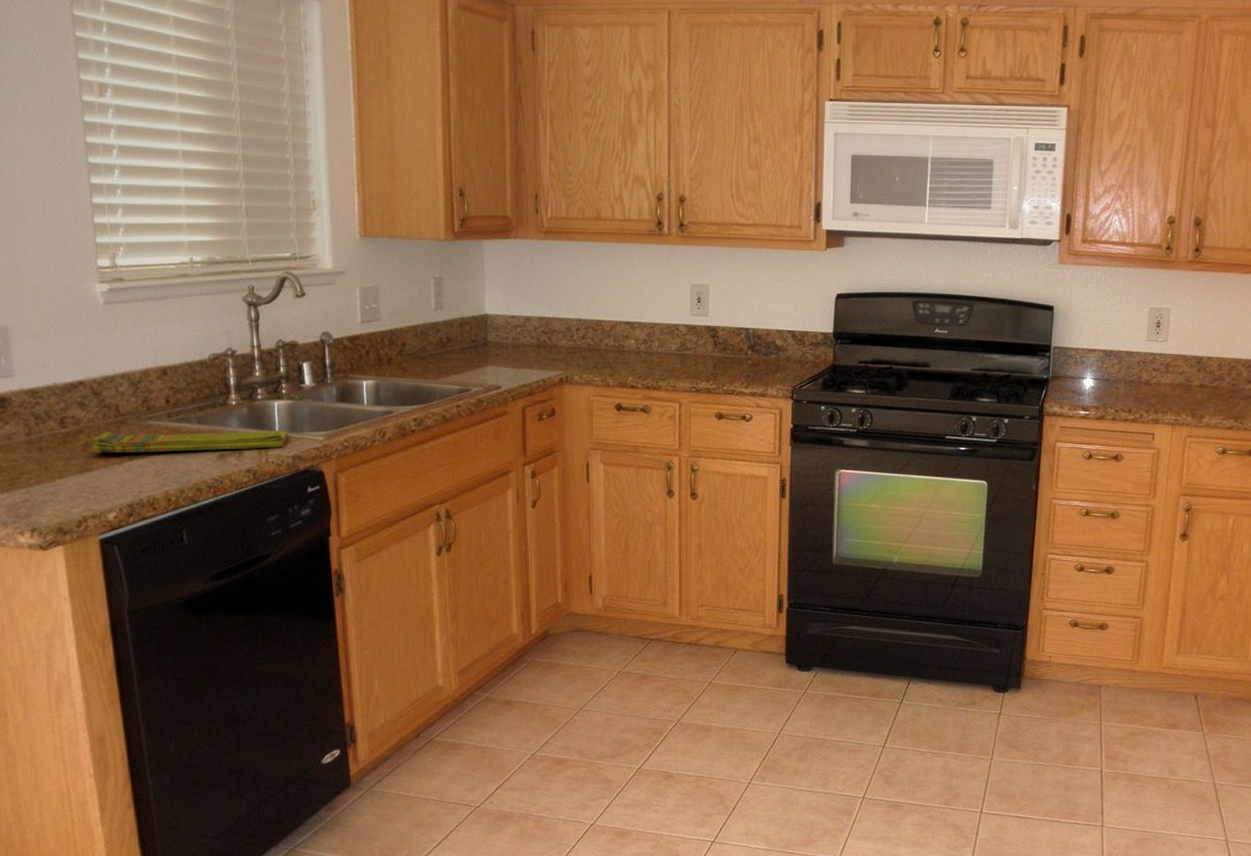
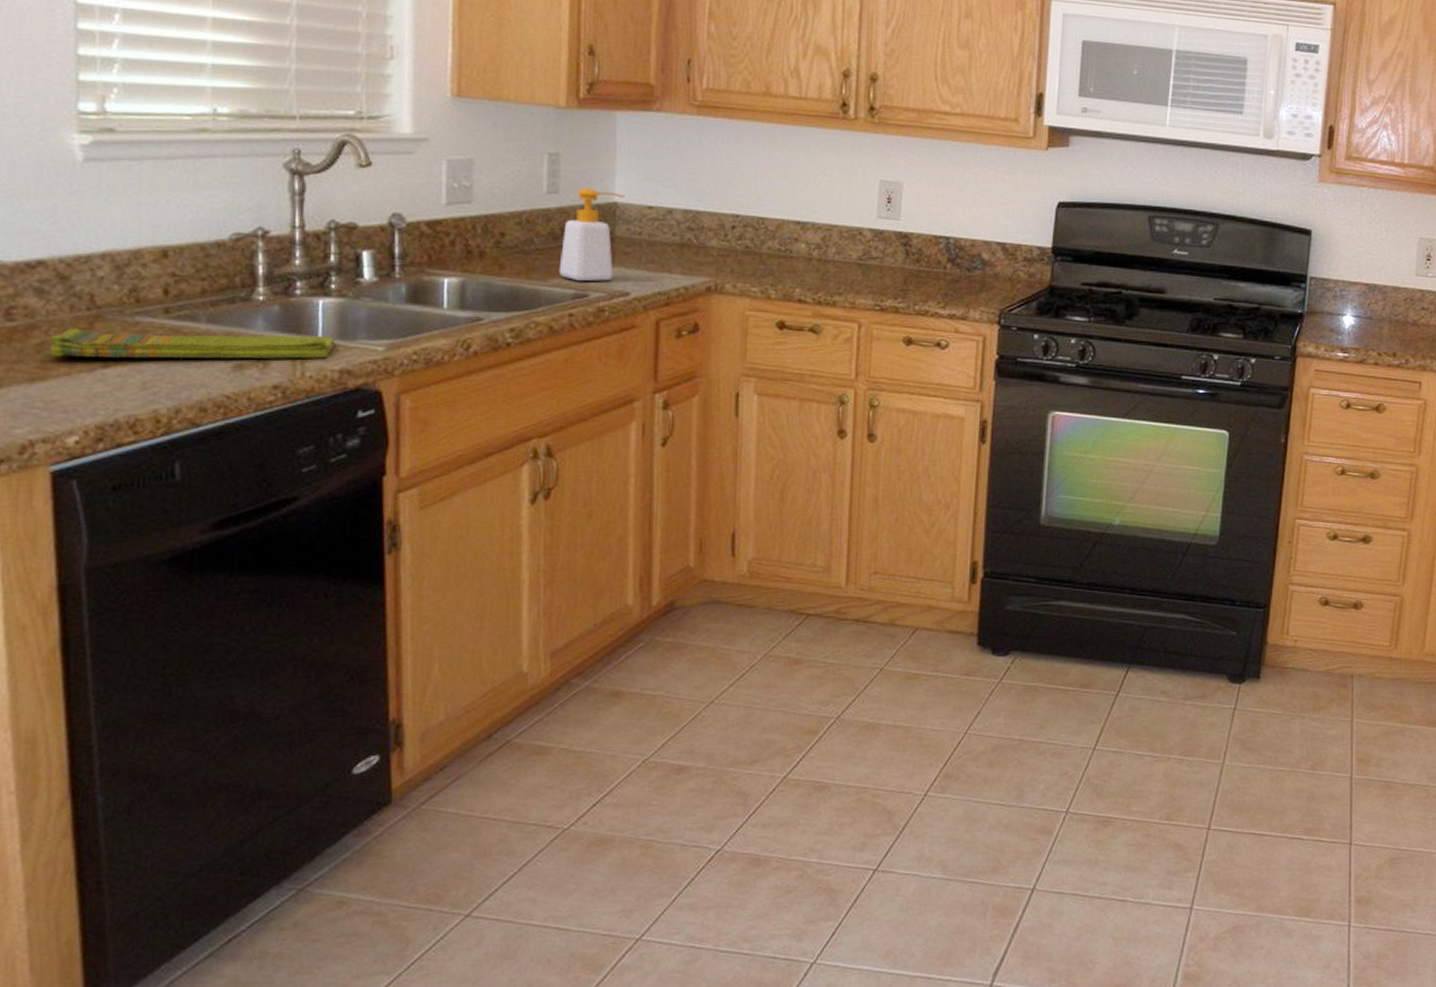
soap bottle: none [447,303,494,379] -> present [558,187,625,282]

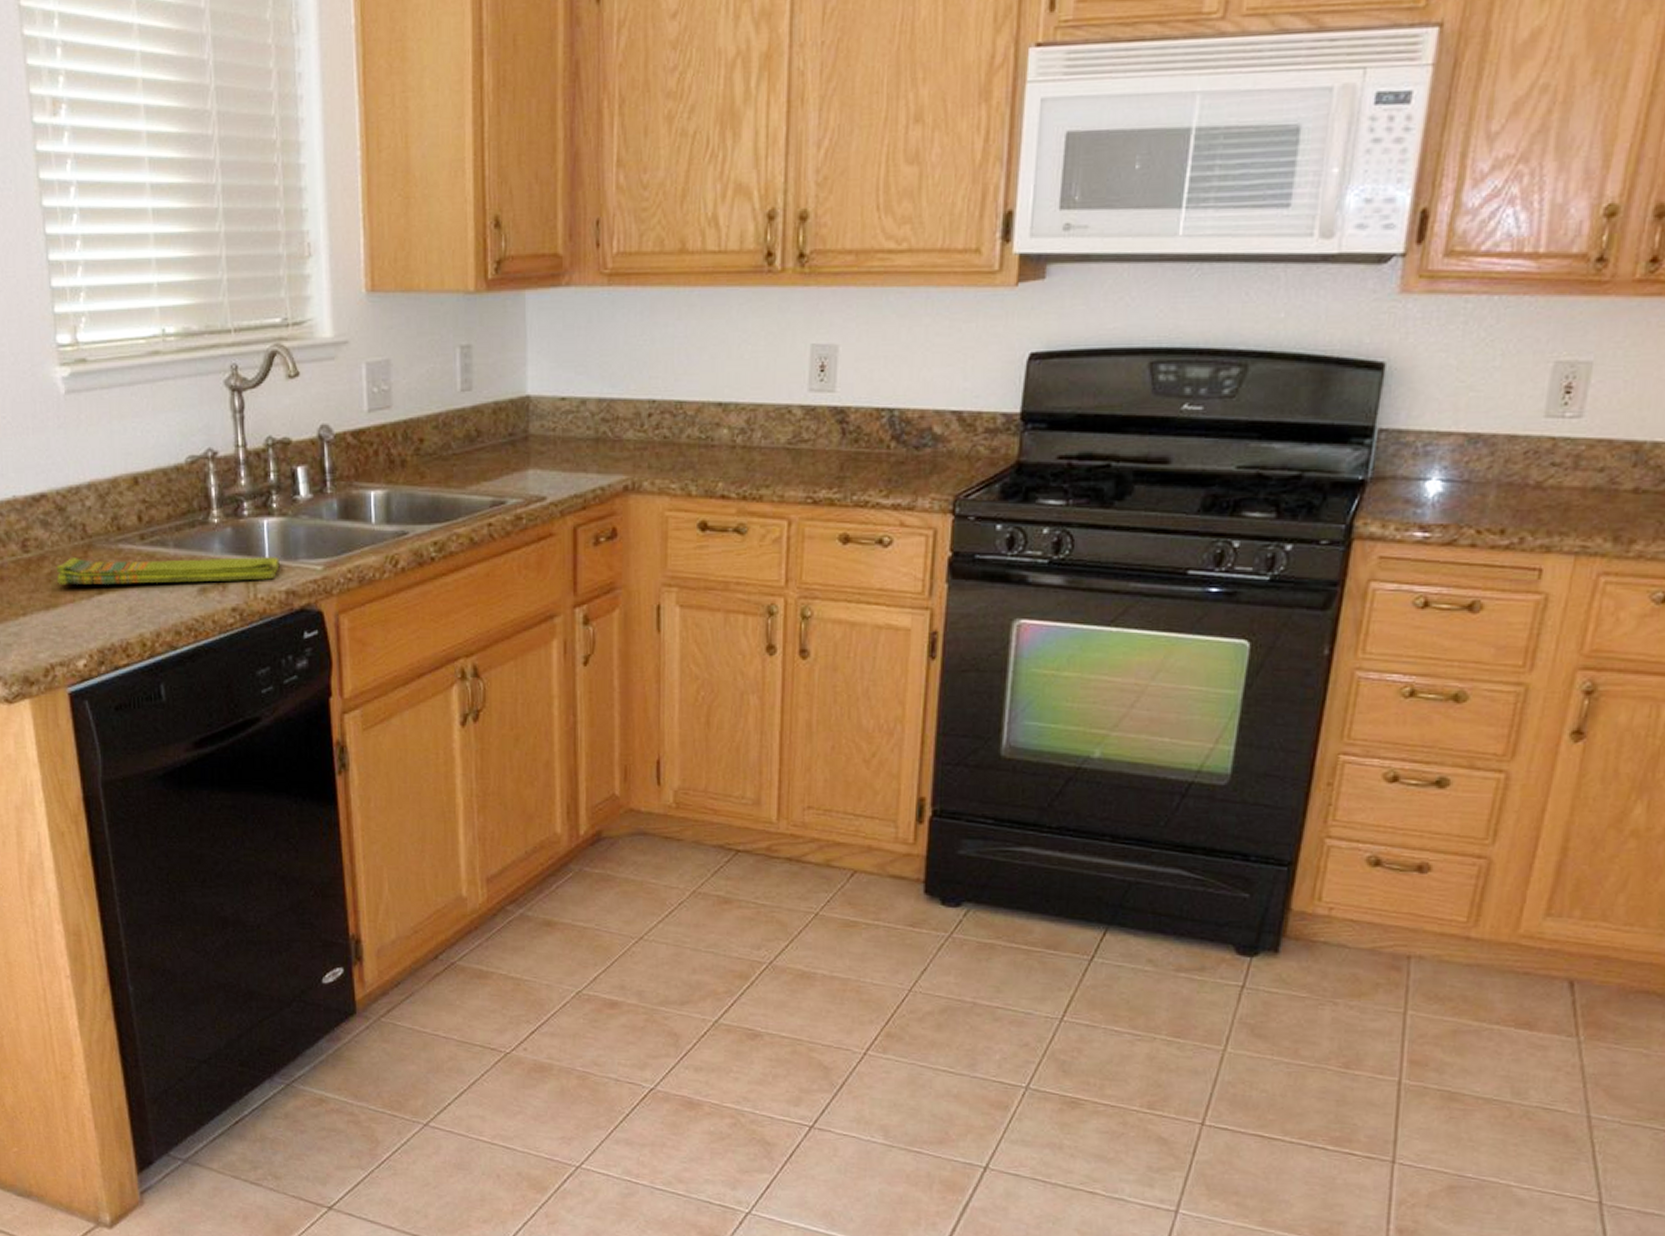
soap bottle: present [558,187,625,282] -> none [476,381,538,488]

